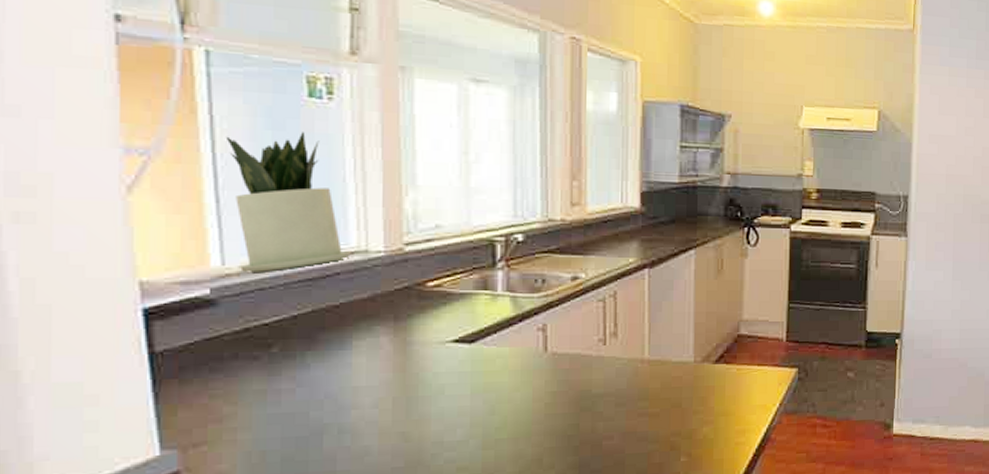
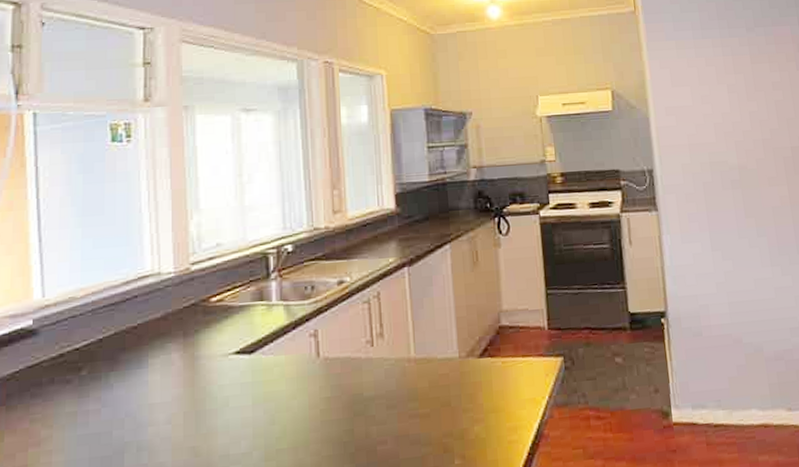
planter: present [225,132,352,274] -> none [47,172,148,303]

